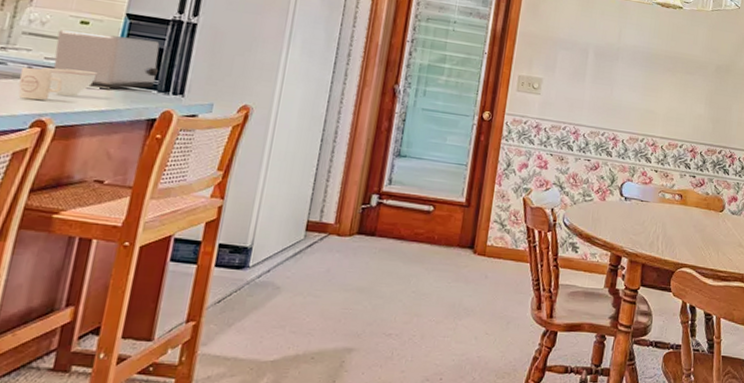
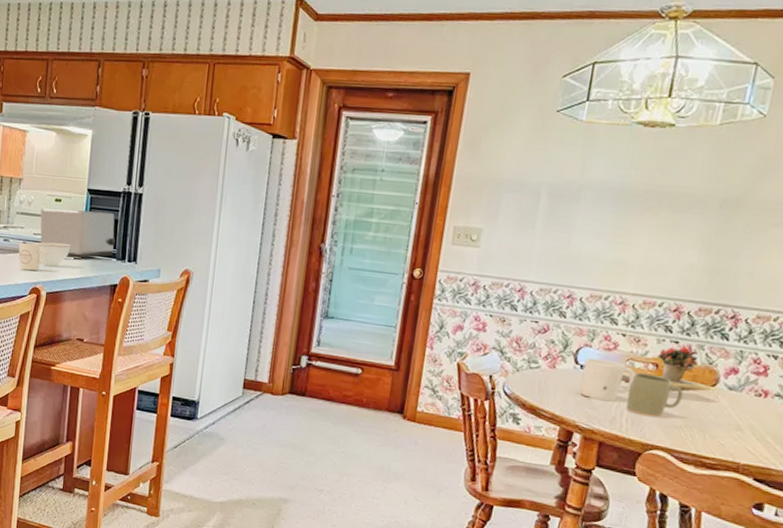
mug: none [625,191,666,228] -> present [579,357,636,402]
flower arrangement: none [655,180,723,218] -> present [620,346,716,393]
mug: none [660,202,701,240] -> present [626,372,683,418]

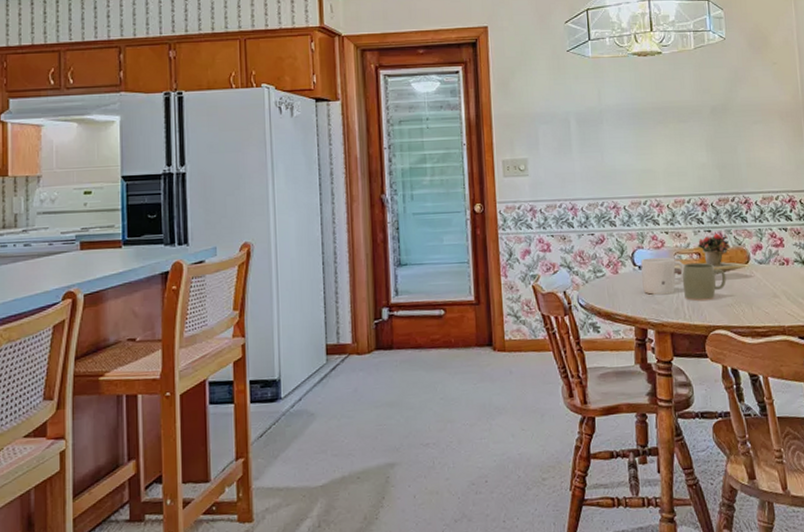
mug: present [18,242,48,271] -> none [43,243,82,275]
bowl: present [32,241,71,267] -> none [61,238,109,266]
toaster: present [40,208,115,260] -> none [67,196,161,253]

